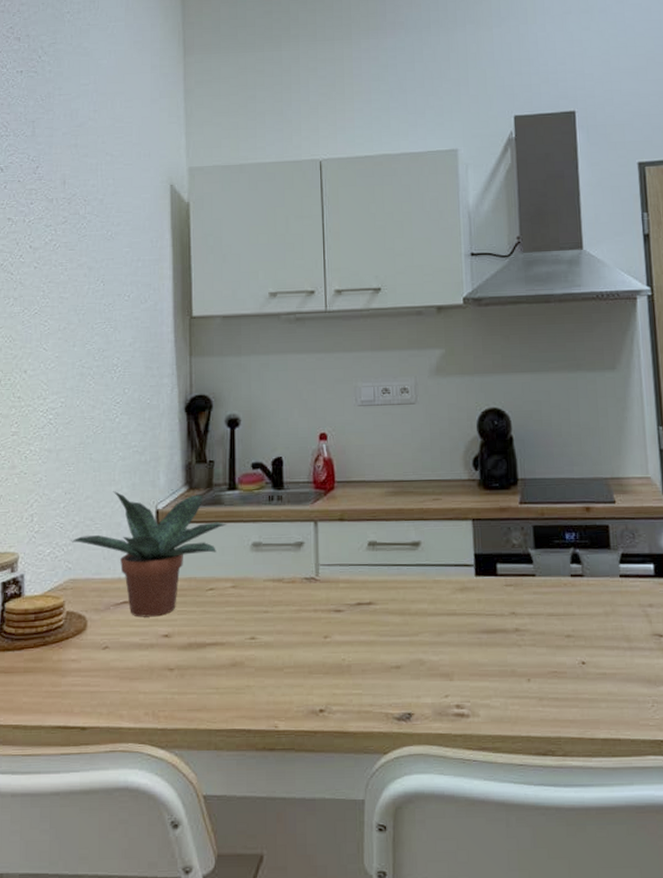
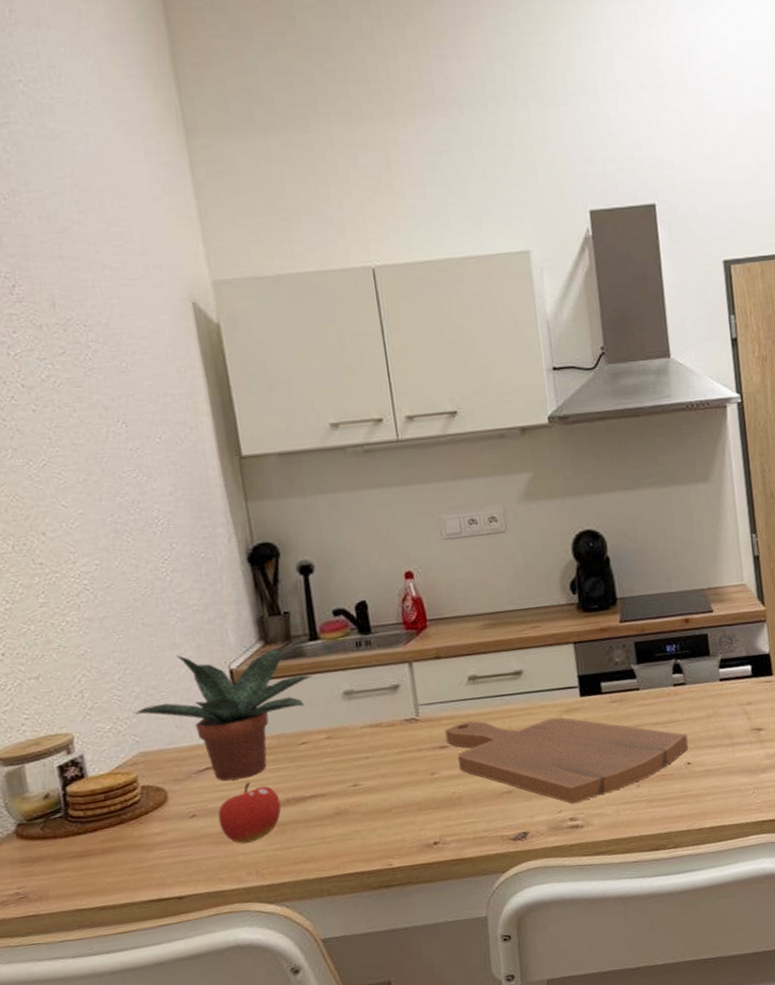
fruit: none [127,621,183,682] -> present [218,782,282,844]
cutting board: none [341,587,584,690] -> present [445,717,689,804]

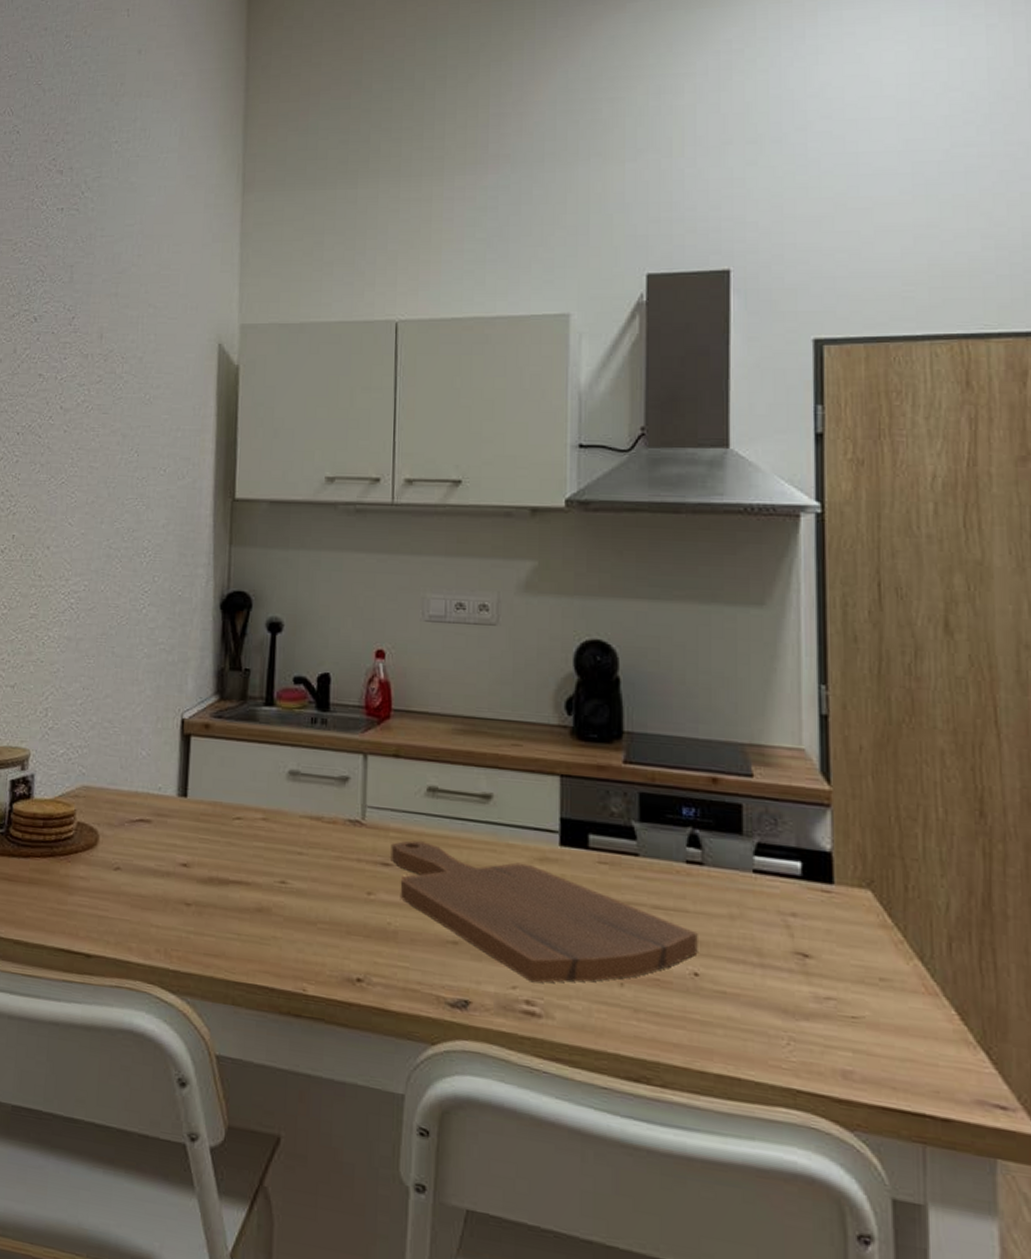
potted plant: present [134,648,313,781] -> none [86,692,261,842]
fruit: present [218,782,282,844] -> none [140,846,204,916]

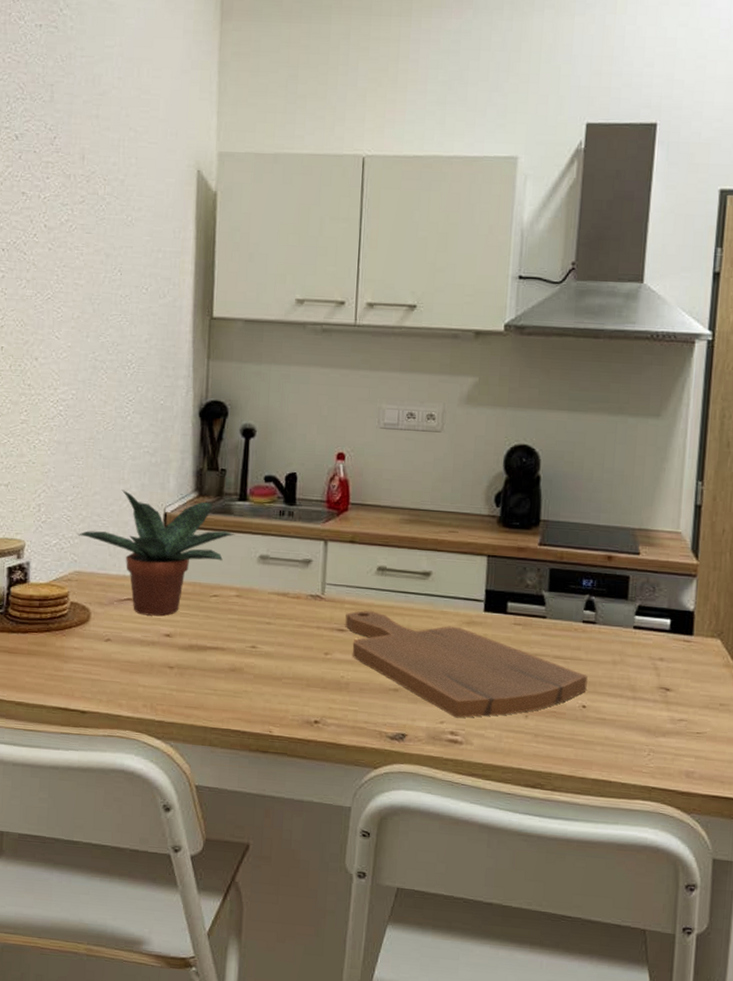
potted plant: none [86,692,261,842] -> present [77,490,235,616]

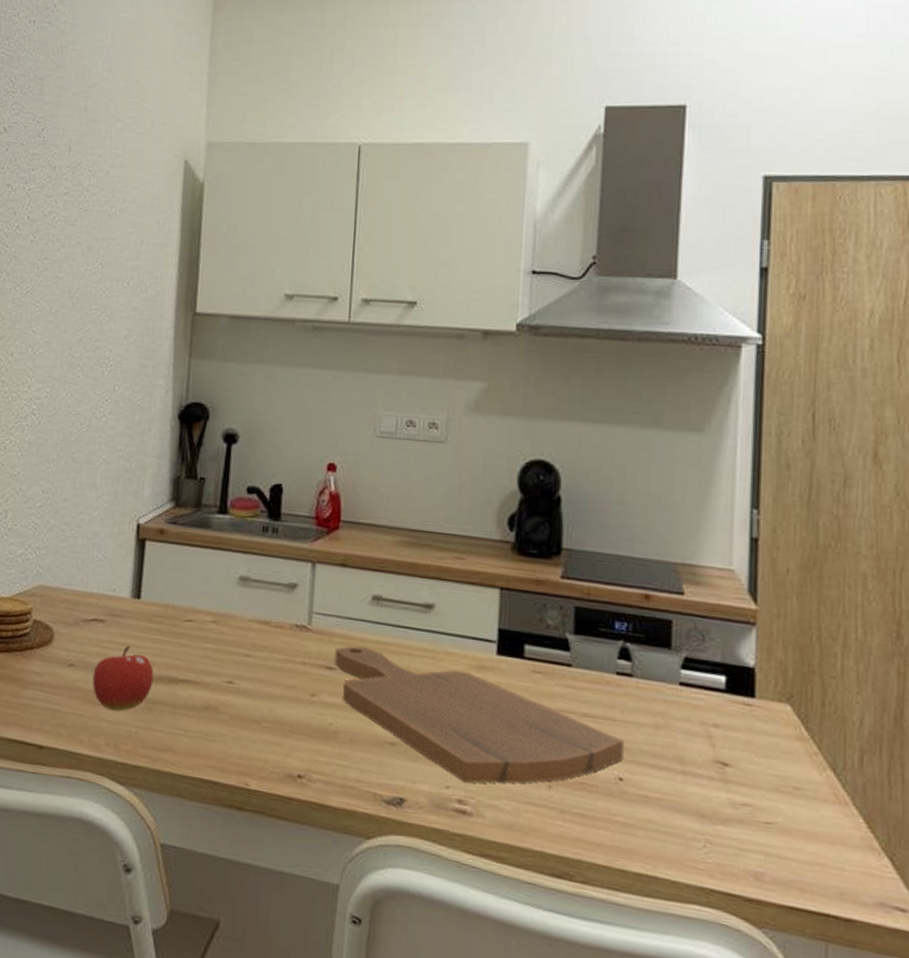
potted plant: present [77,490,235,616] -> none [44,497,213,641]
fruit: none [128,620,185,677] -> present [92,645,154,711]

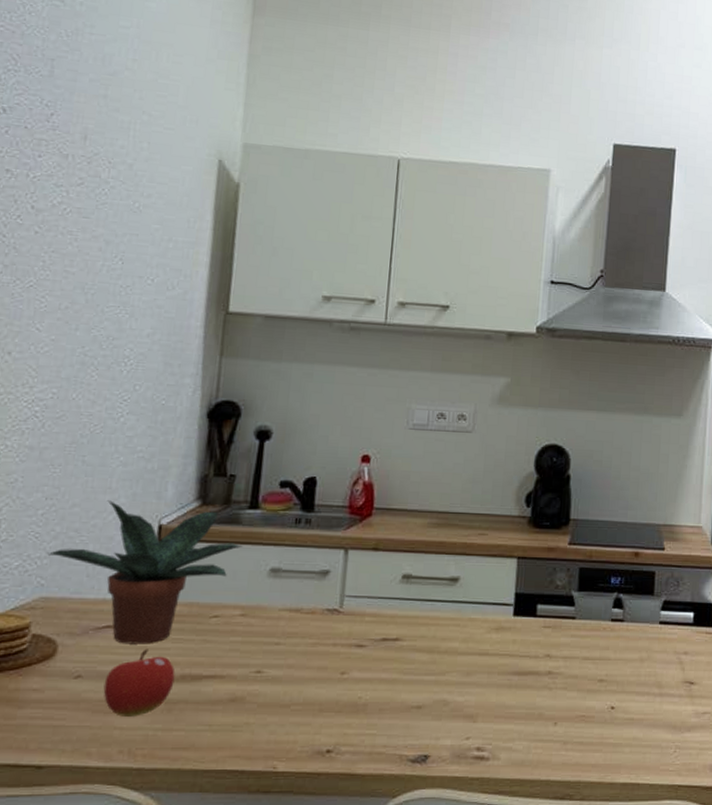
potted plant: none [44,497,213,641] -> present [47,500,243,644]
cutting board: present [334,646,624,784] -> none [365,622,616,732]

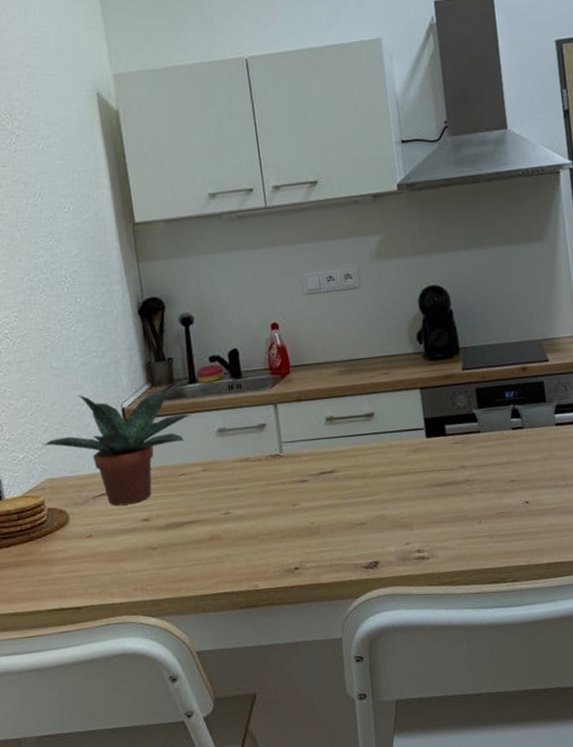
fruit: present [103,649,175,717] -> none [110,507,164,562]

